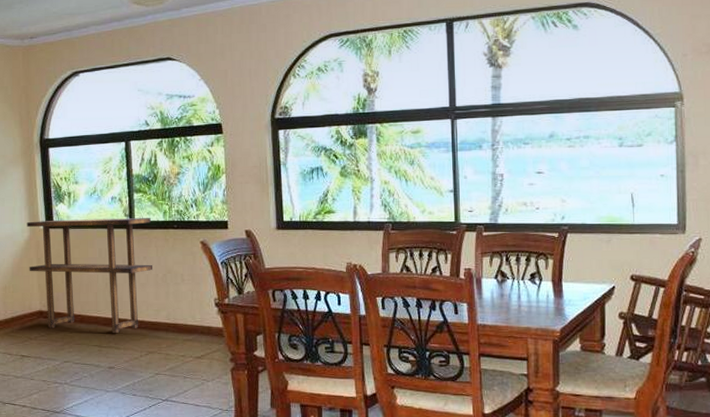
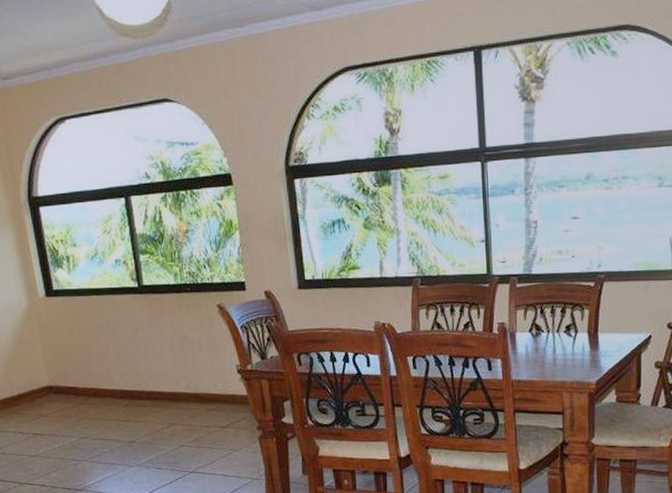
console table: present [26,218,152,334] -> none [23,281,167,407]

